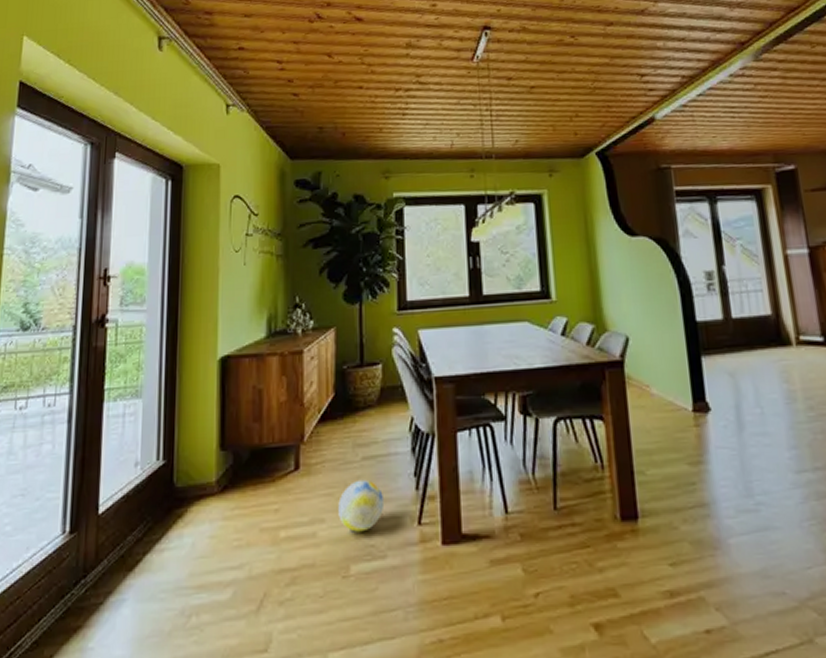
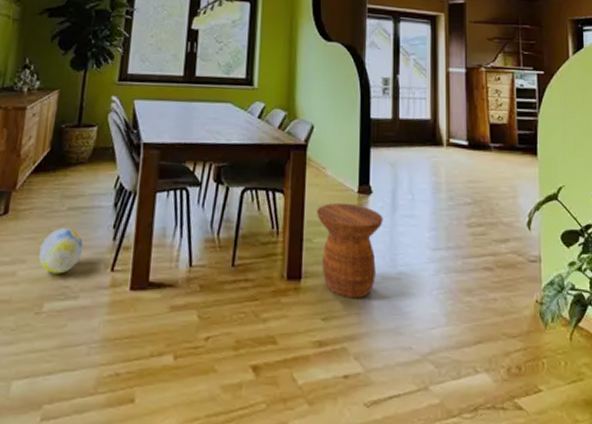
side table: none [646,426,729,539] -> present [317,203,383,299]

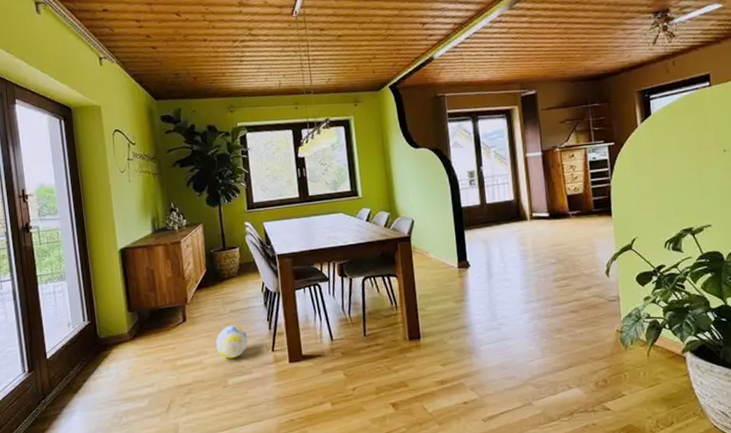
side table: present [317,203,383,299] -> none [426,277,482,348]

